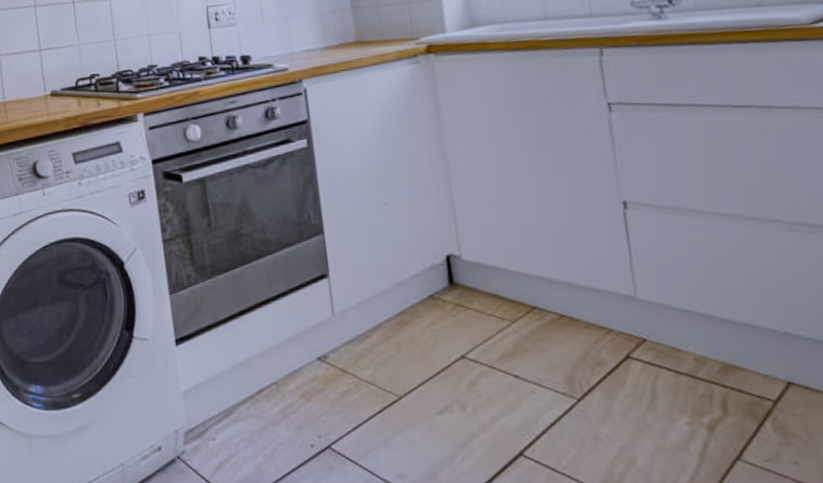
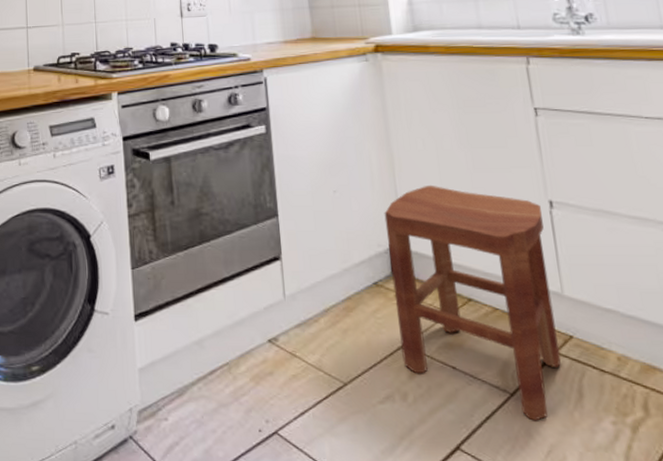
stool: none [439,191,633,425] -> present [384,185,561,421]

